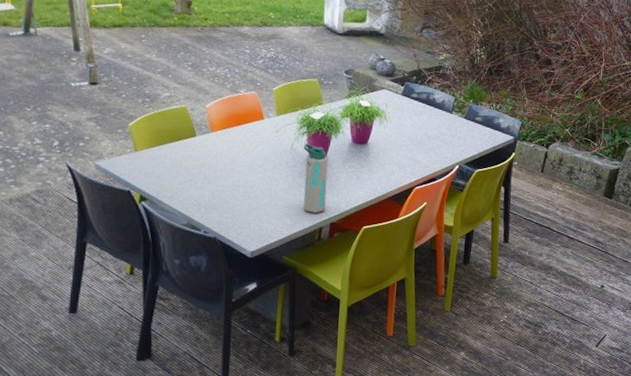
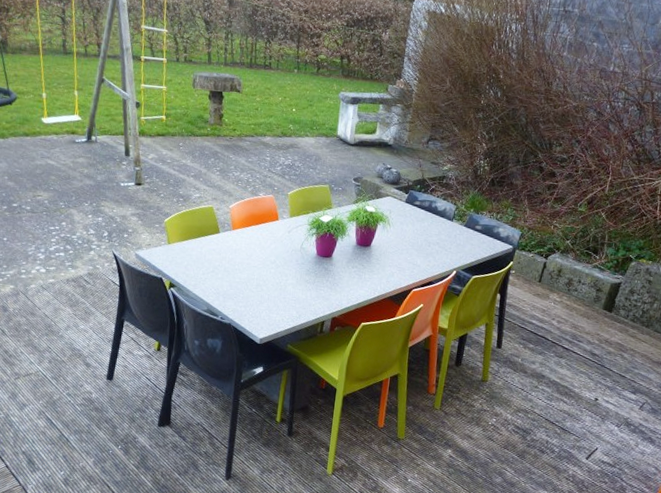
water bottle: present [303,144,328,213] -> none [309,244,334,308]

